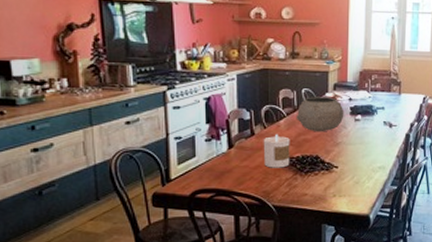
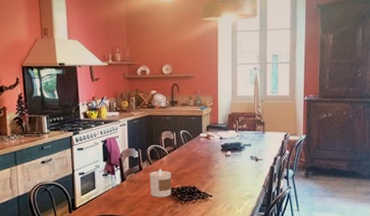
bowl: present [296,97,344,132] -> none [176,137,216,167]

